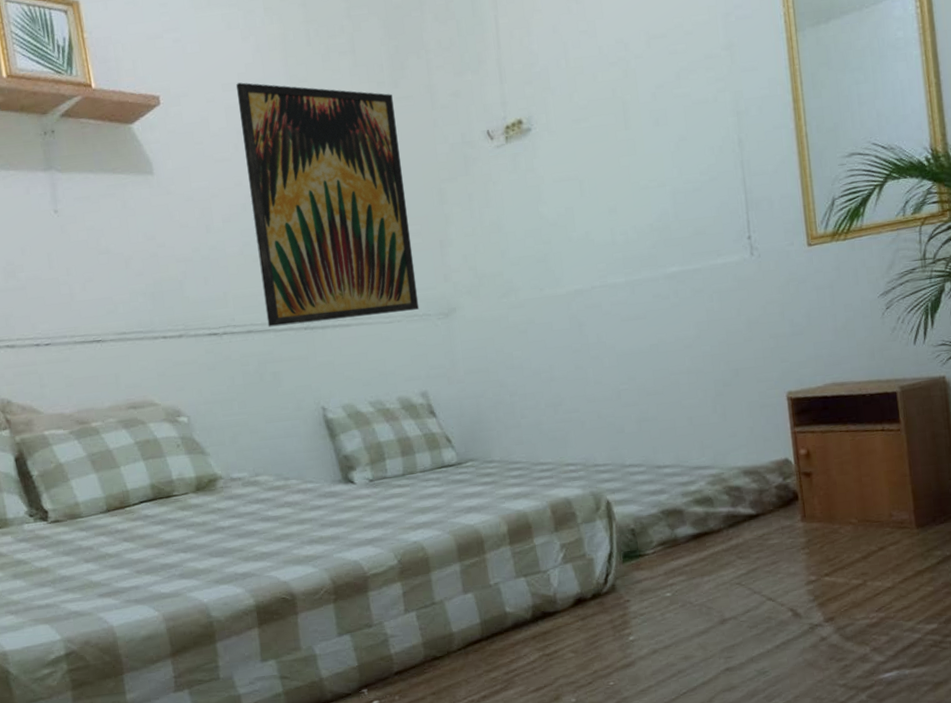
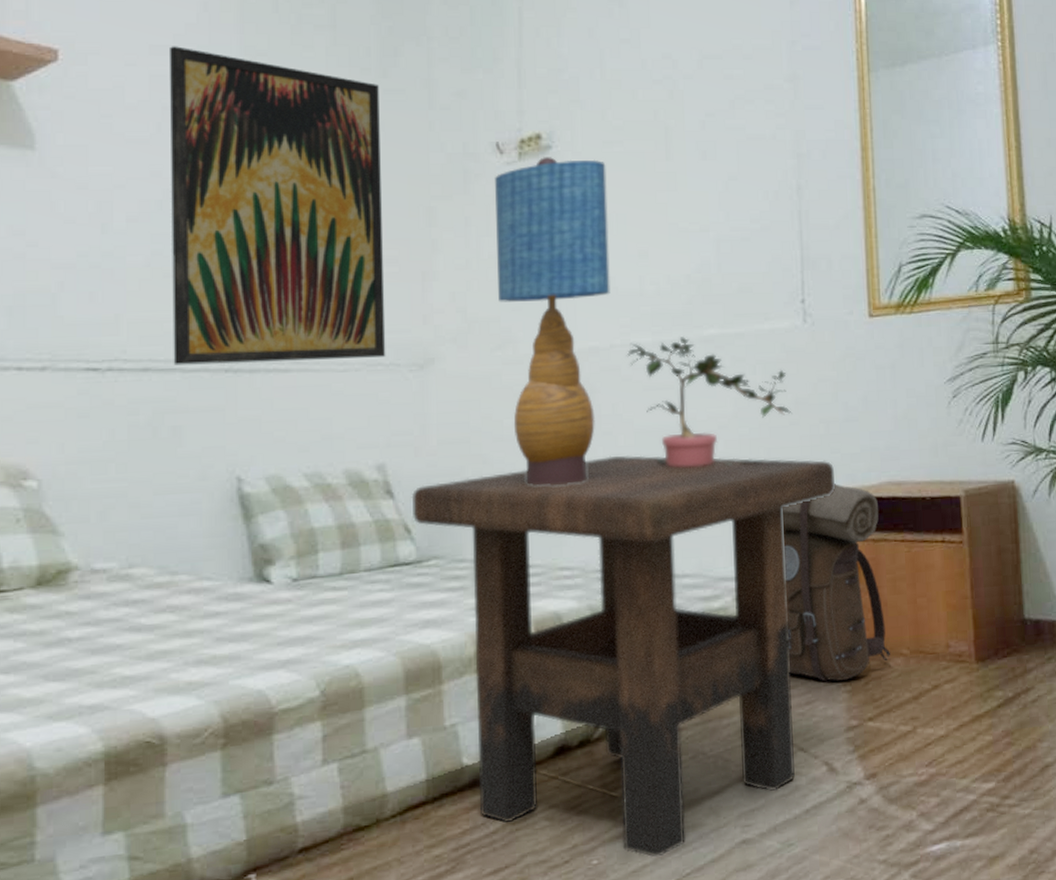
side table: none [449,368,786,681] -> present [411,455,835,858]
table lamp: none [489,135,588,402] -> present [495,157,610,486]
potted plant: none [605,275,746,382] -> present [626,337,792,468]
backpack: none [743,387,842,547] -> present [783,484,891,682]

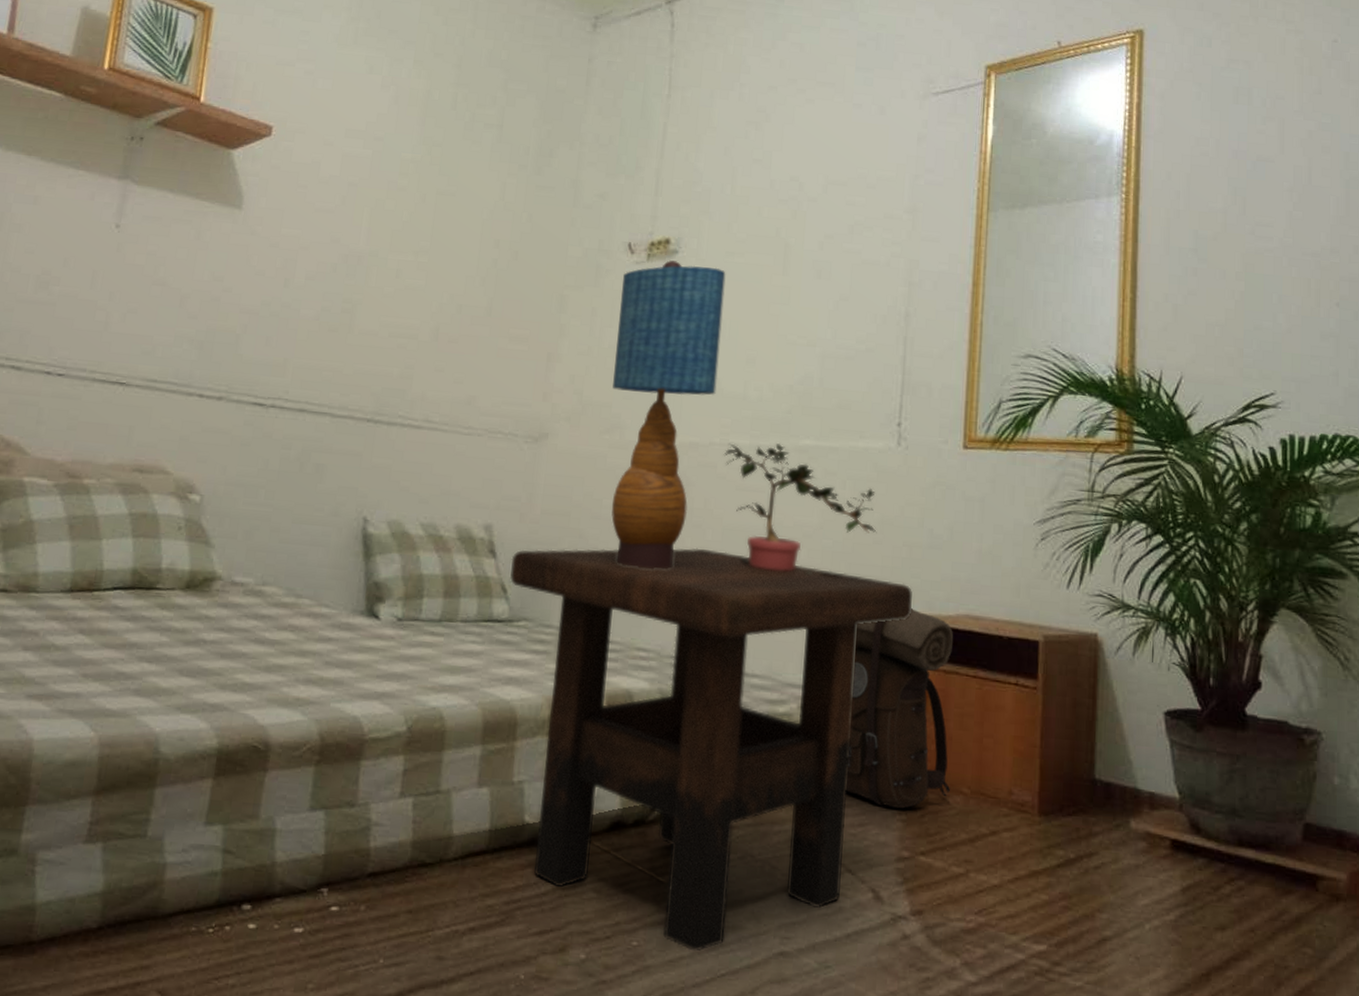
wall art: present [168,46,386,366] -> none [325,131,532,426]

